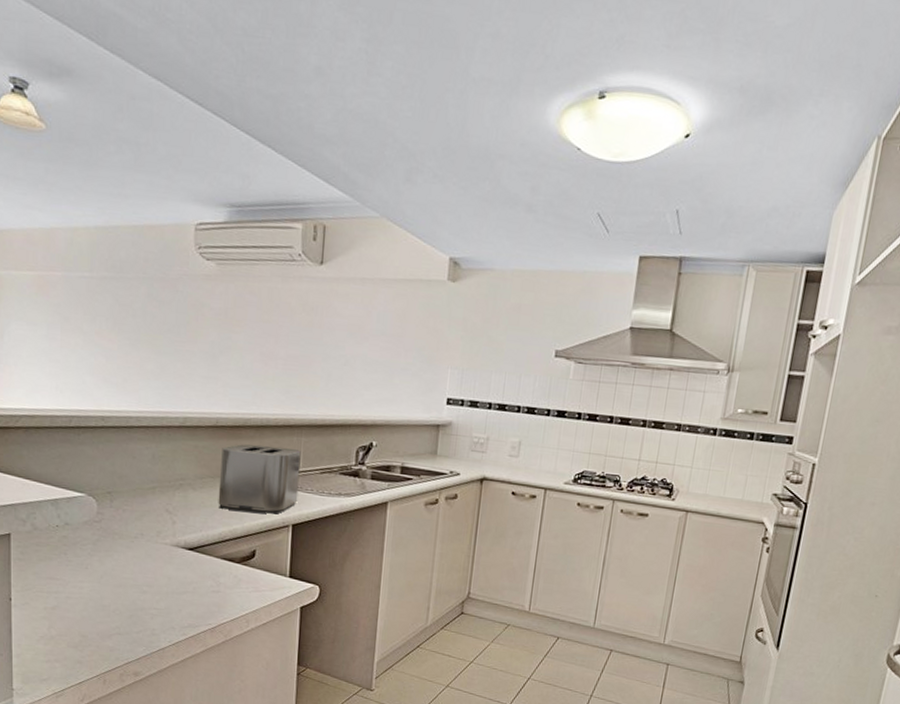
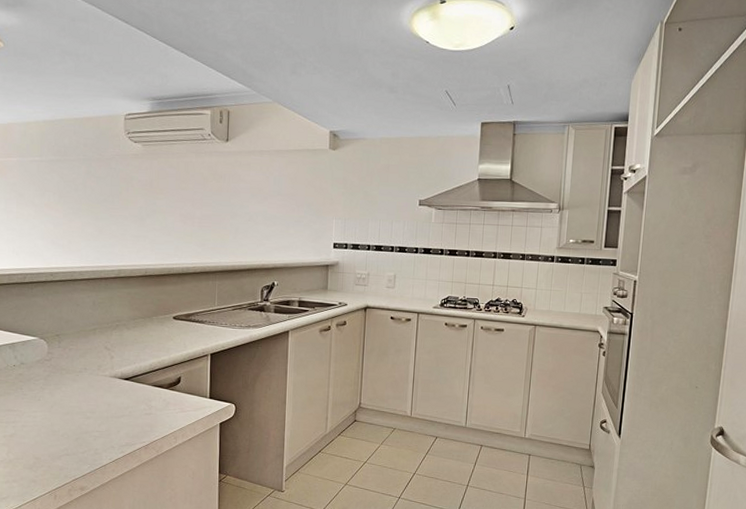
toaster: present [218,444,301,515] -> none [148,289,216,346]

